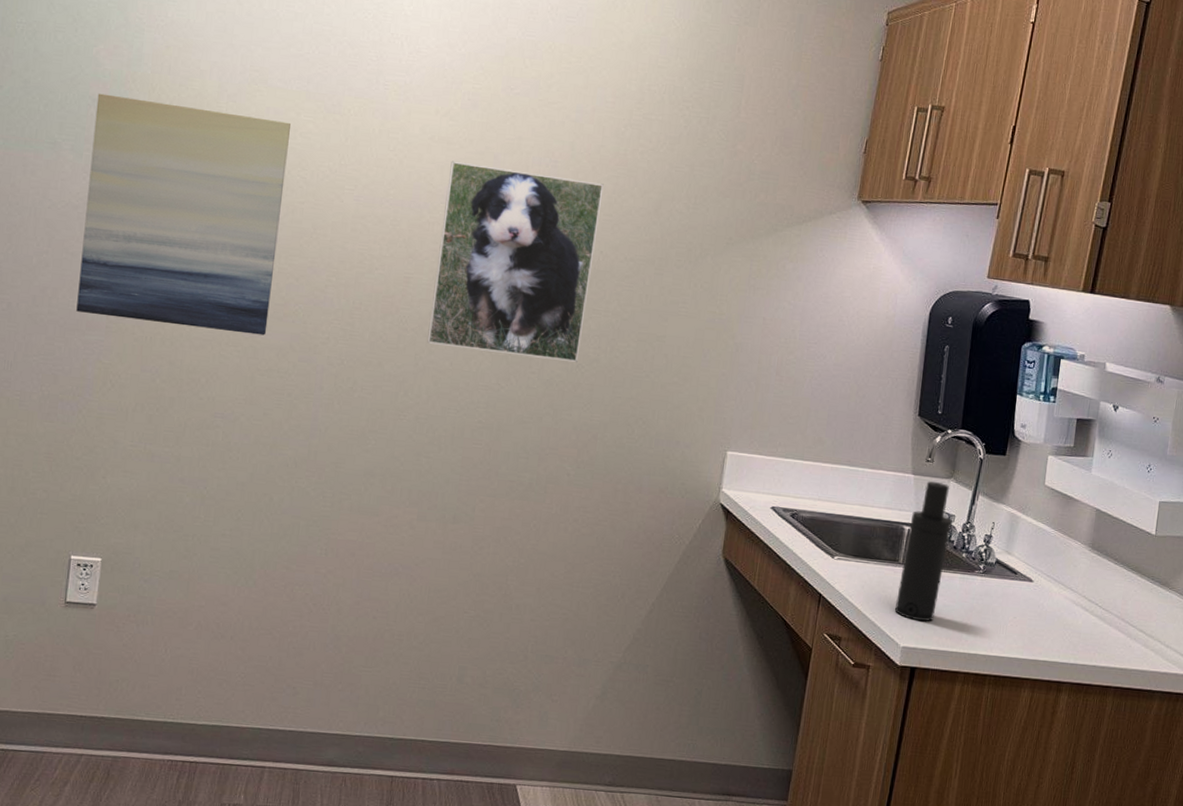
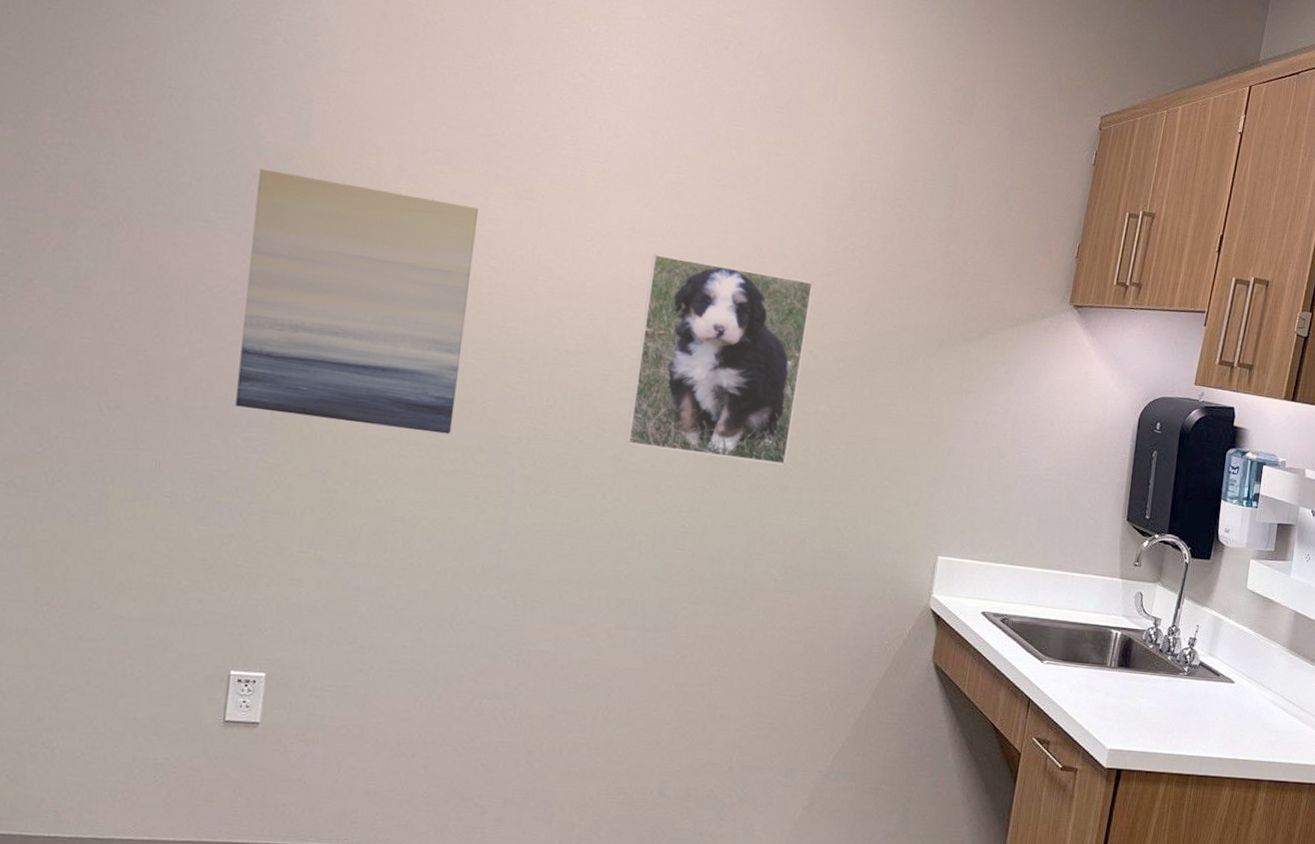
atomizer: present [894,480,952,622] -> none [1101,584,1158,724]

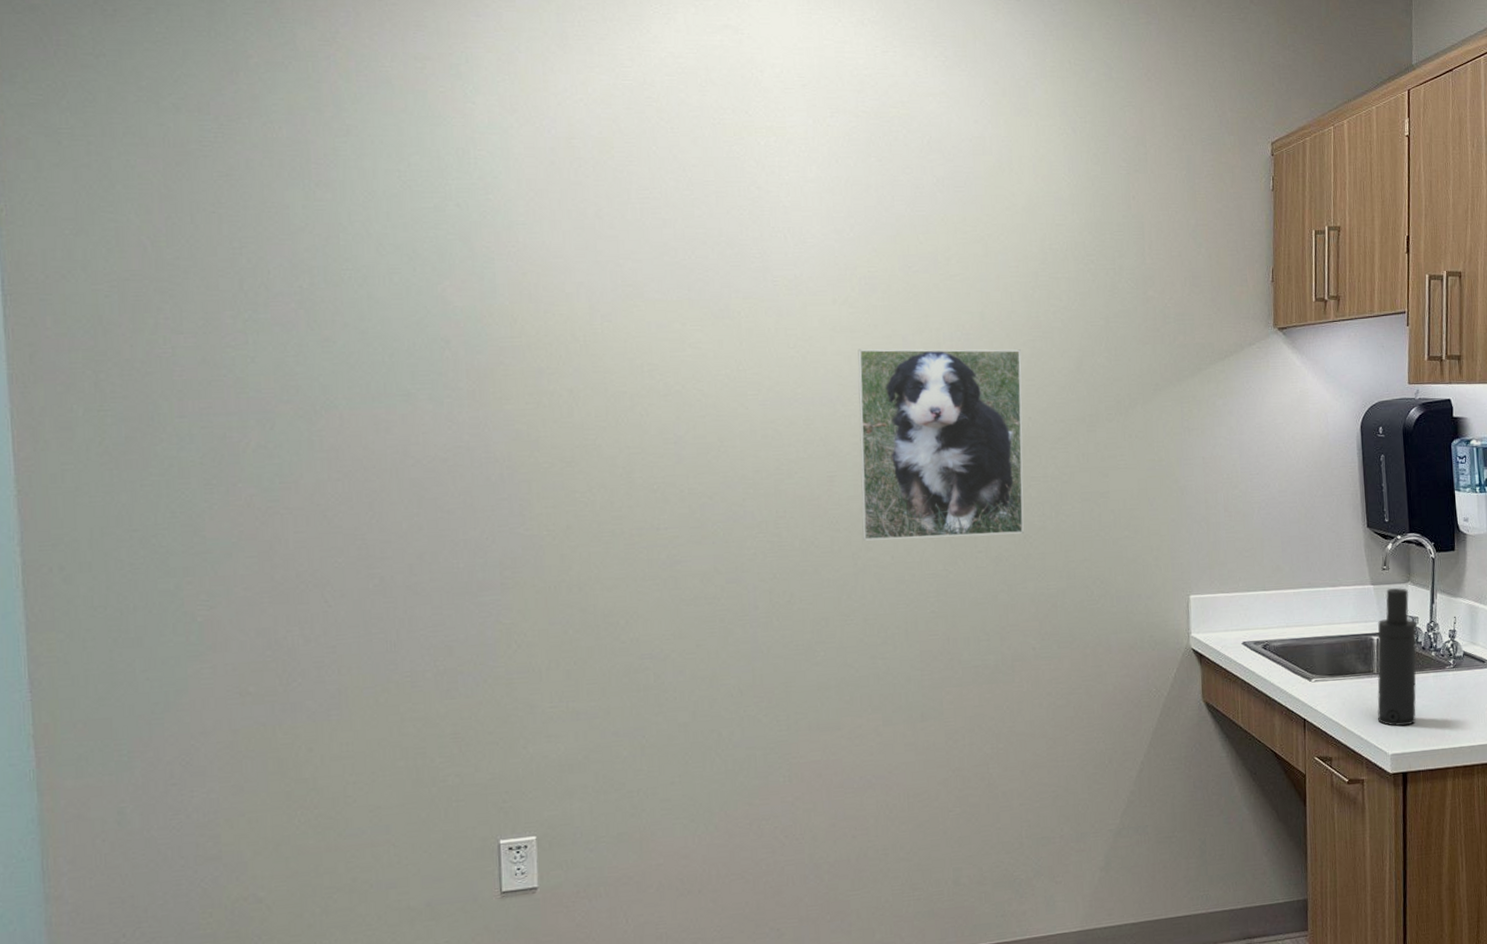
wall art: present [235,168,478,434] -> none [451,333,686,573]
atomizer: none [1101,584,1158,724] -> present [1377,588,1417,727]

